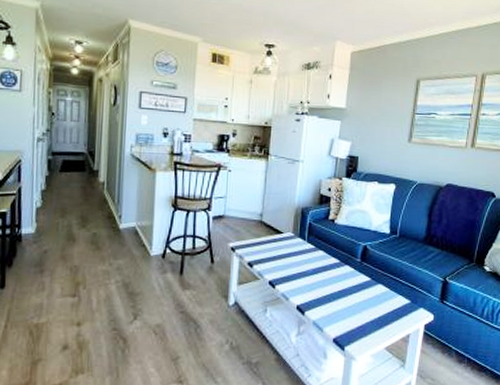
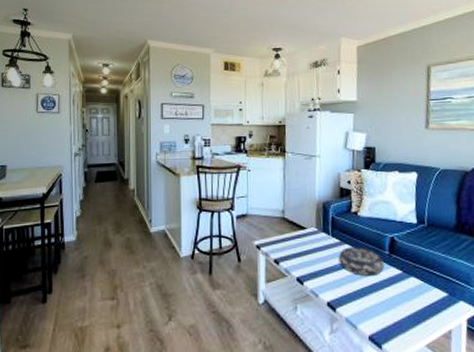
decorative bowl: none [312,253,355,283] -> present [339,247,384,277]

